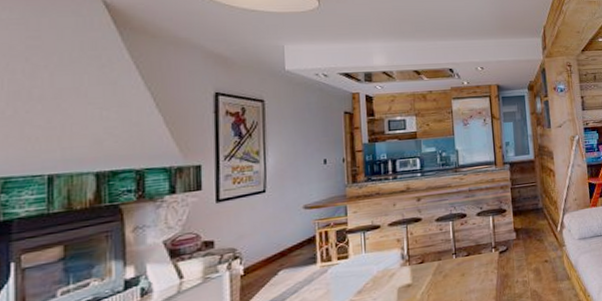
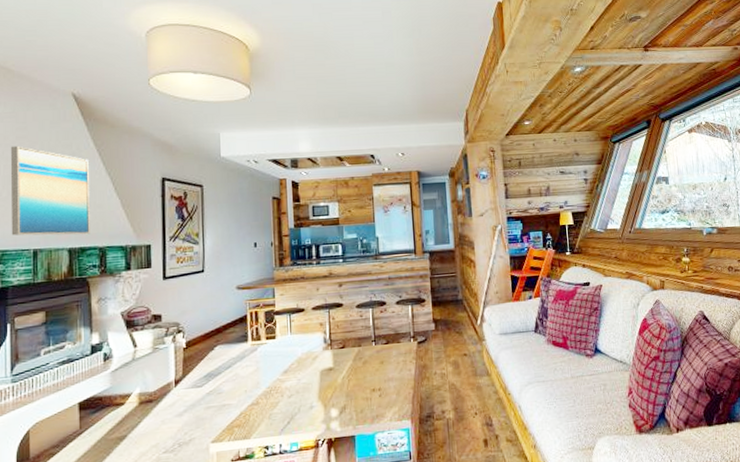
wall art: none [17,56,124,160] -> present [10,145,90,236]

